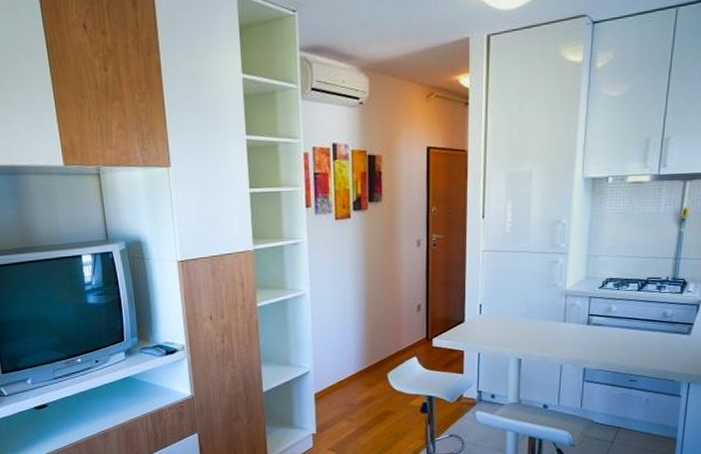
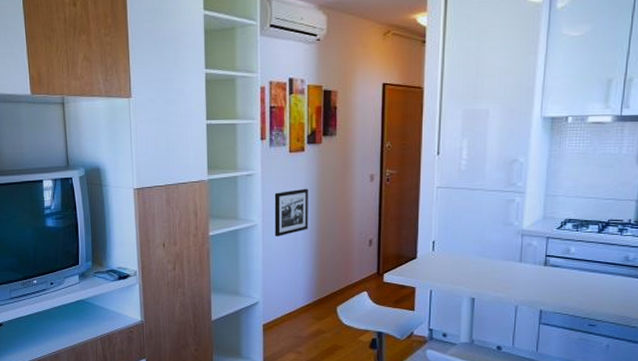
picture frame: none [321,255,357,305] -> present [274,188,308,236]

